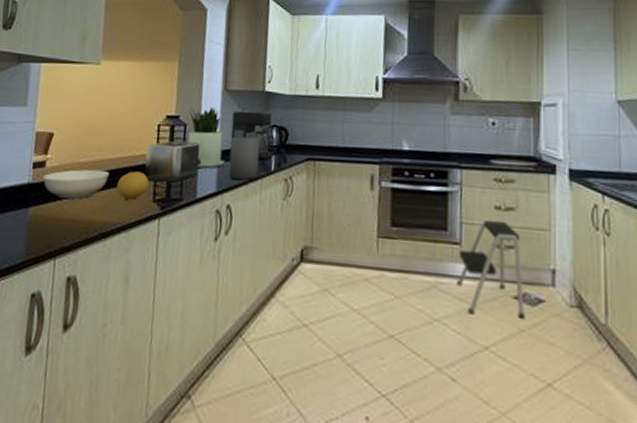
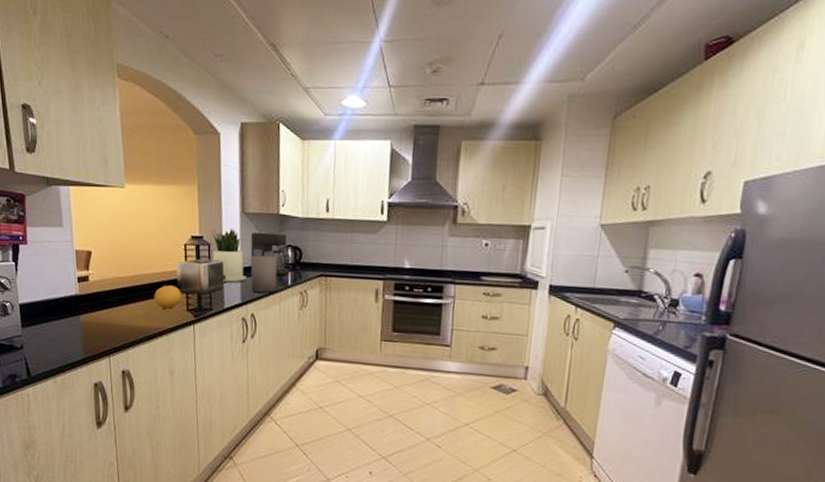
bowl: present [43,169,110,200] -> none [88,283,147,309]
step stool: present [455,219,526,319] -> none [445,327,502,403]

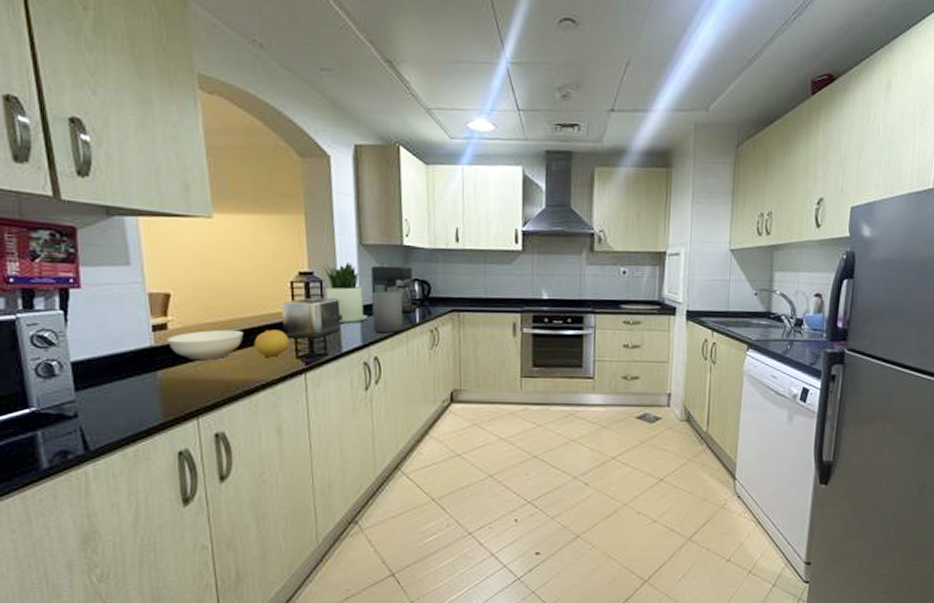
bowl: none [88,283,147,309] -> present [167,329,244,361]

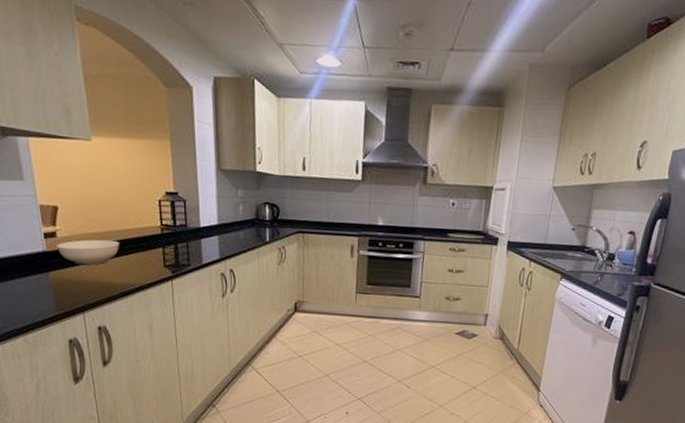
fruit: present [254,329,289,357] -> none [128,241,158,265]
toaster: present [280,297,344,339] -> none [150,214,204,251]
planter: present [323,262,367,323] -> none [186,184,224,239]
coffee maker: present [370,265,418,313] -> none [227,188,268,233]
canister: present [372,291,403,334] -> none [228,212,255,250]

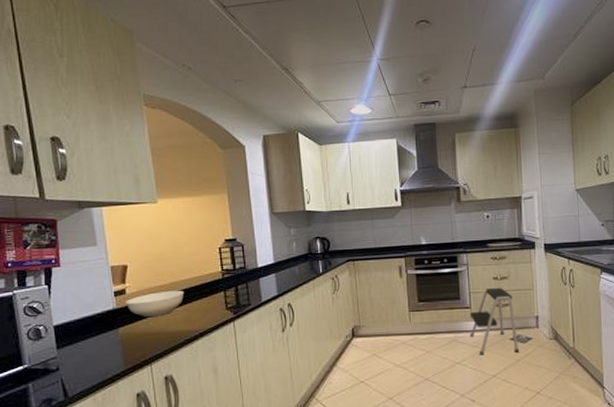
step stool: none [414,279,465,347] -> present [469,287,520,356]

